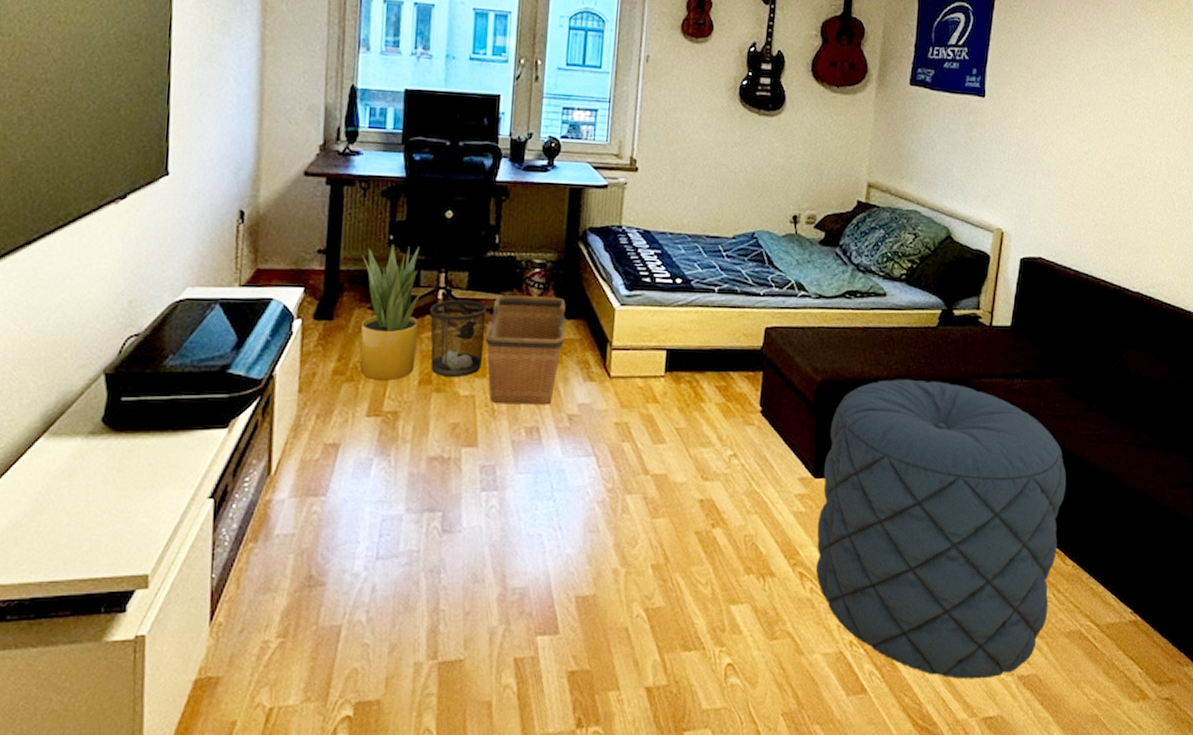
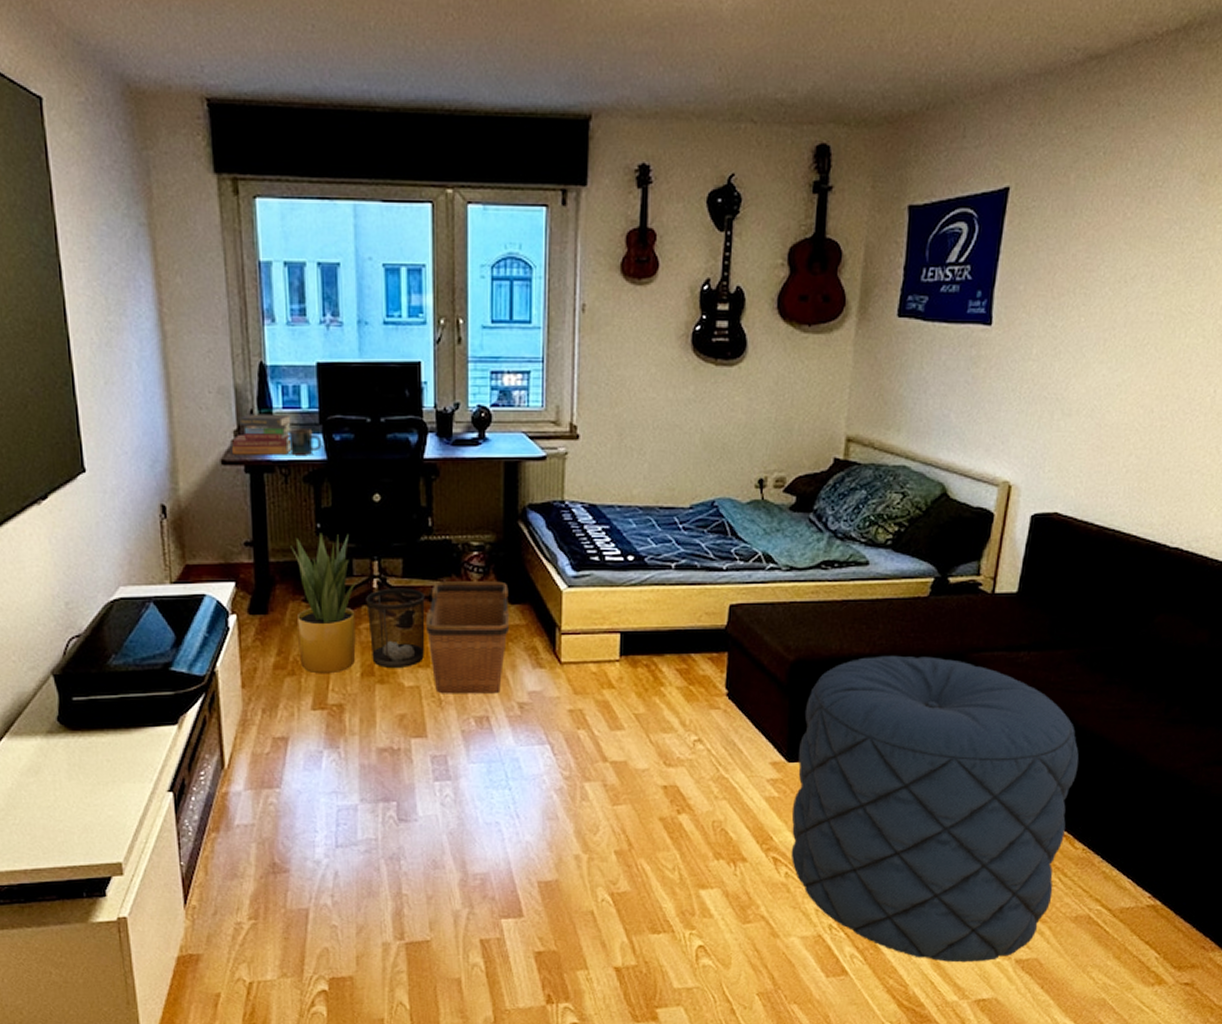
books: none [316,130,376,170] -> present [232,414,292,455]
mug: none [371,147,402,172] -> present [288,429,322,455]

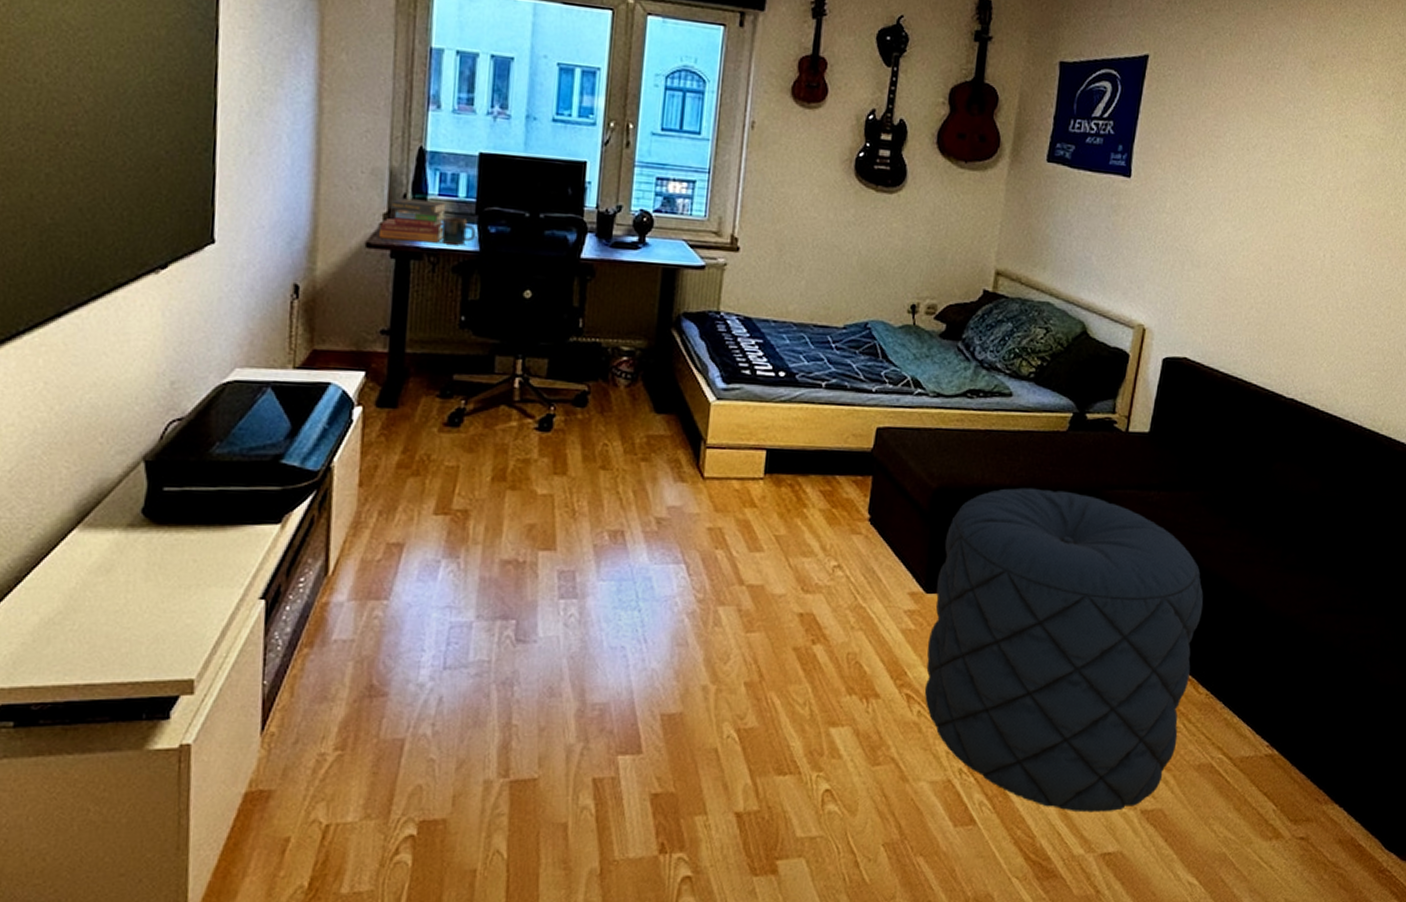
planter: present [290,533,358,674] -> none [426,326,498,476]
waste bin: present [366,588,425,668] -> none [505,388,568,474]
bicycle basket: present [425,581,510,694] -> none [565,385,656,507]

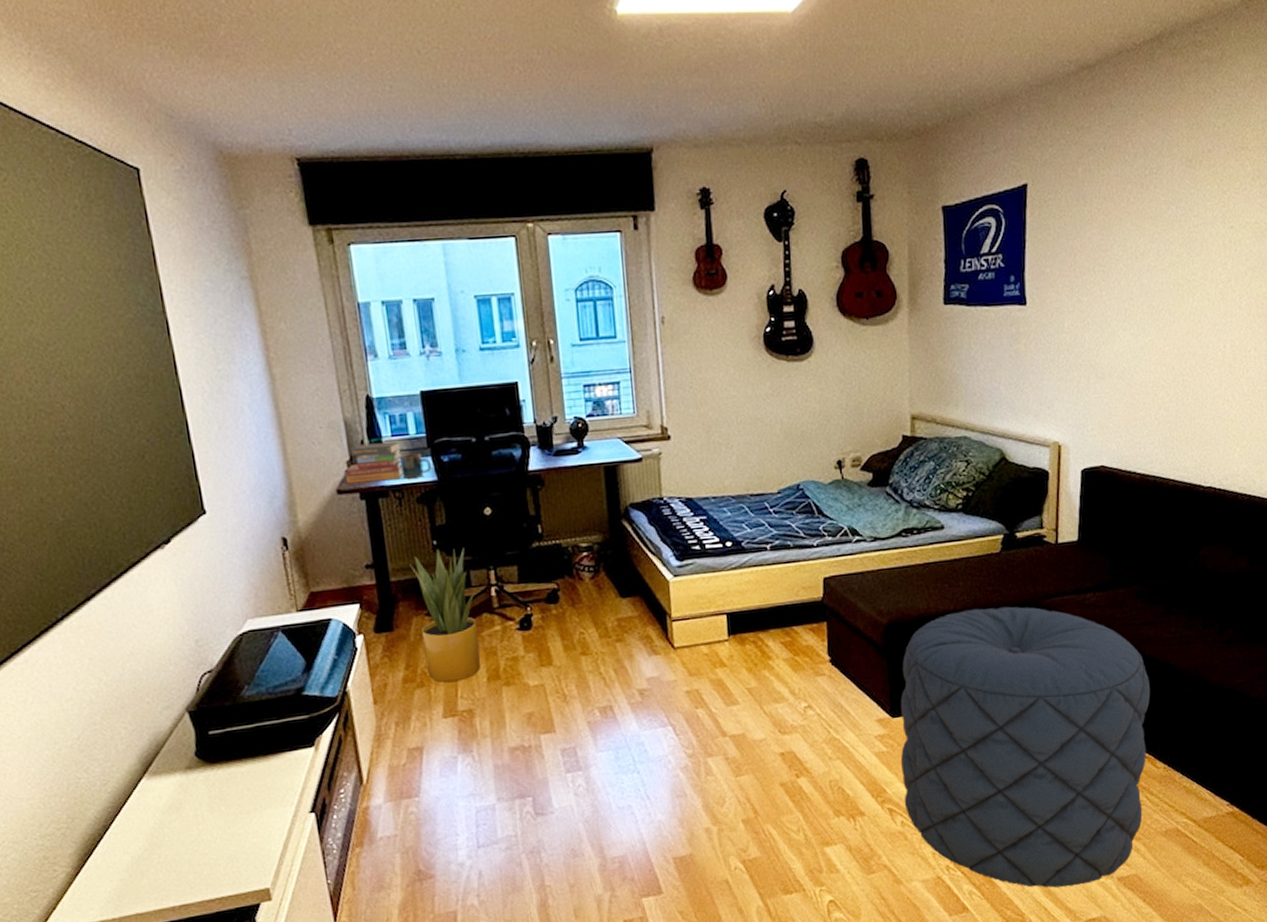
planter: none [426,326,498,476] -> present [410,548,481,683]

